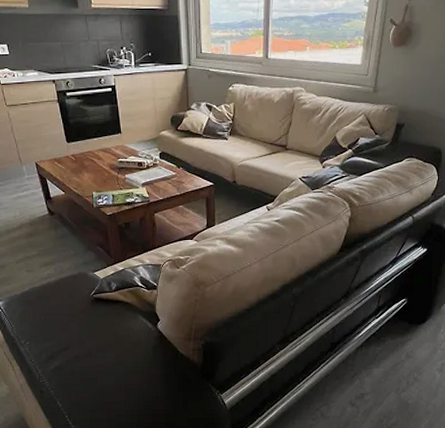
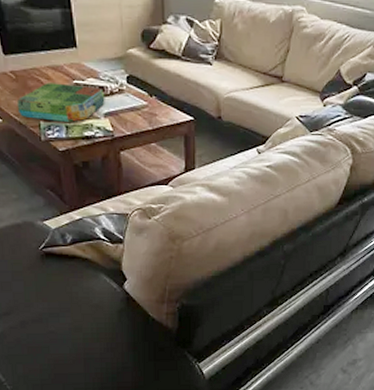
board game: none [75,162,143,192] -> present [16,83,105,122]

